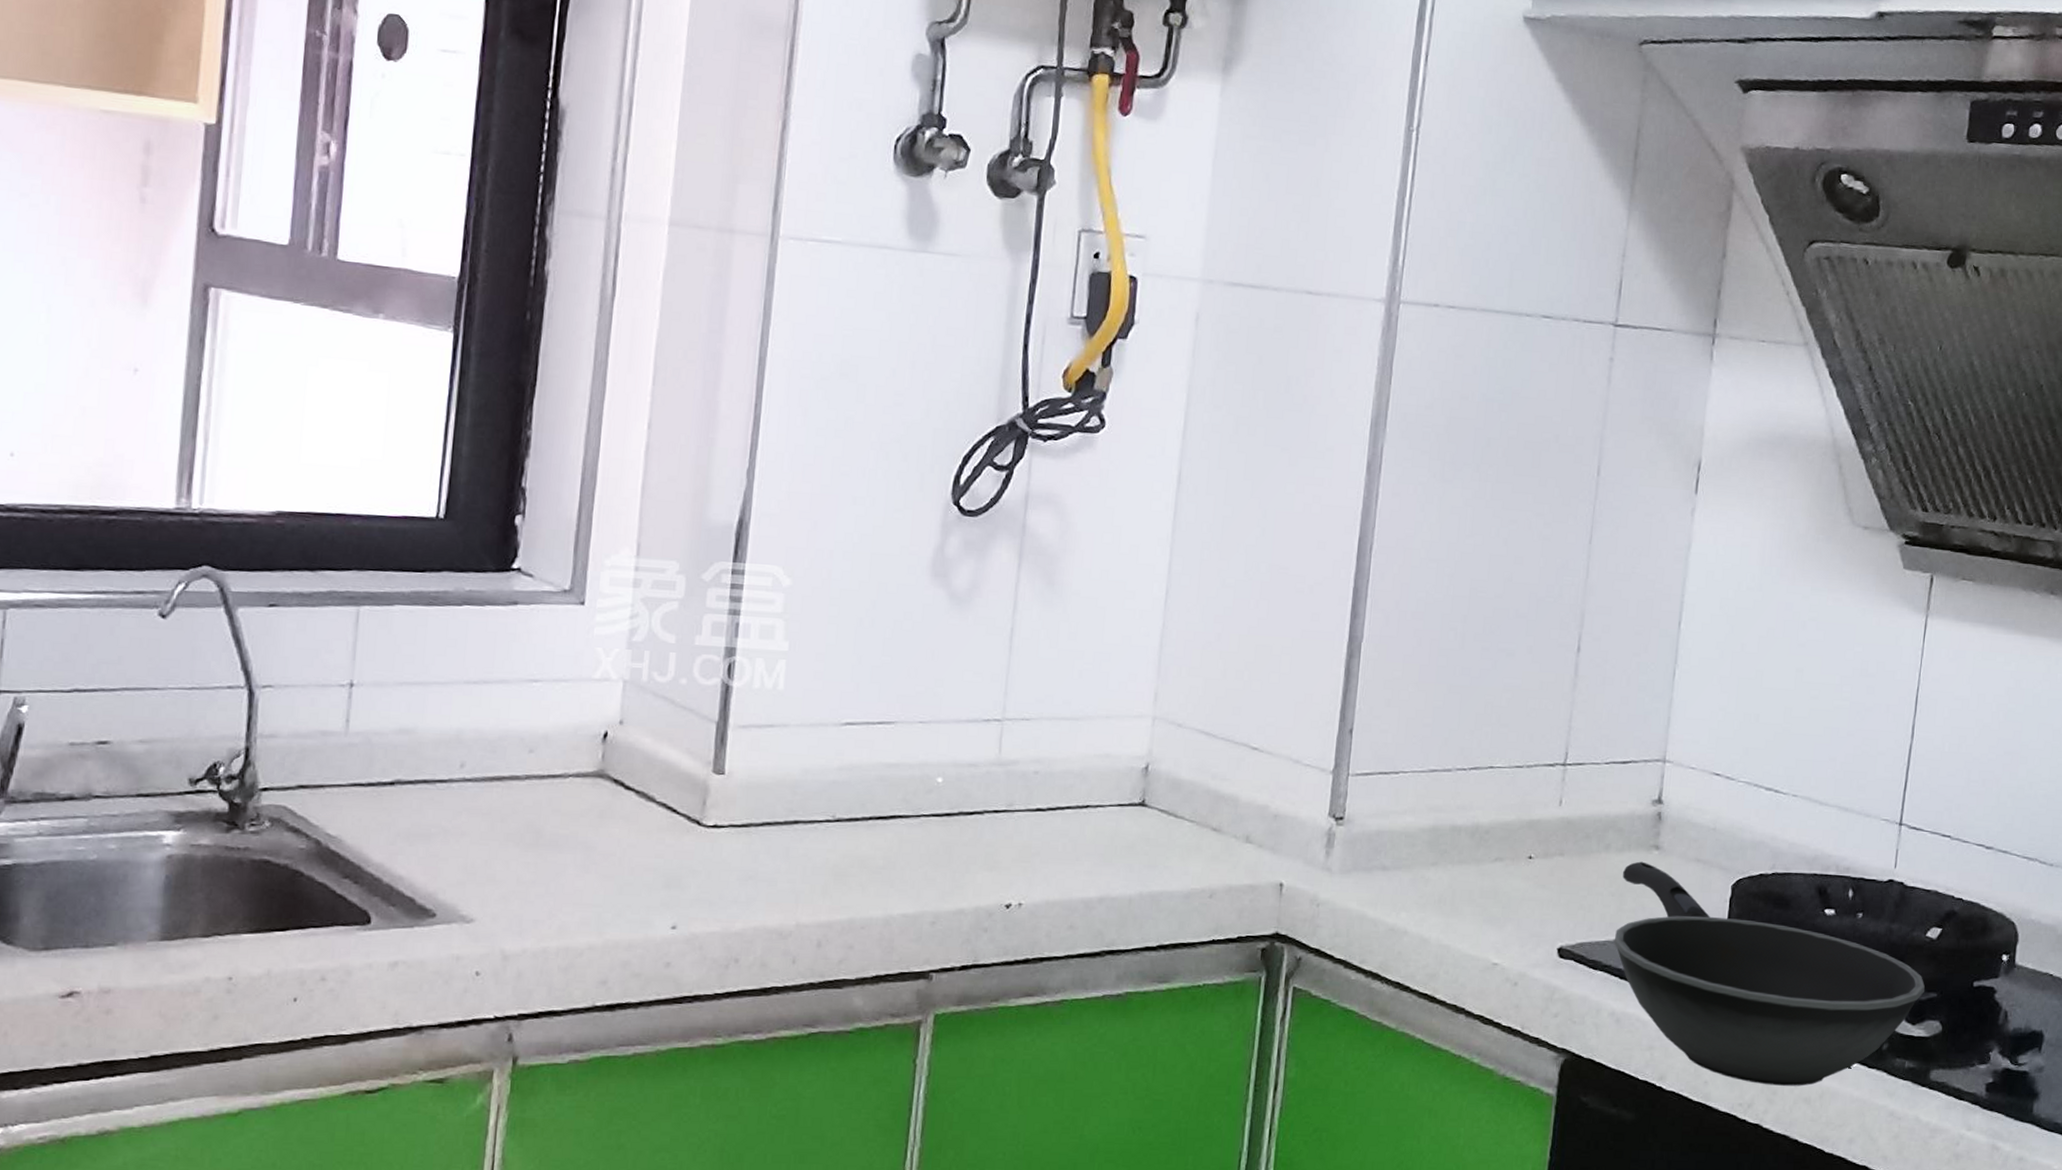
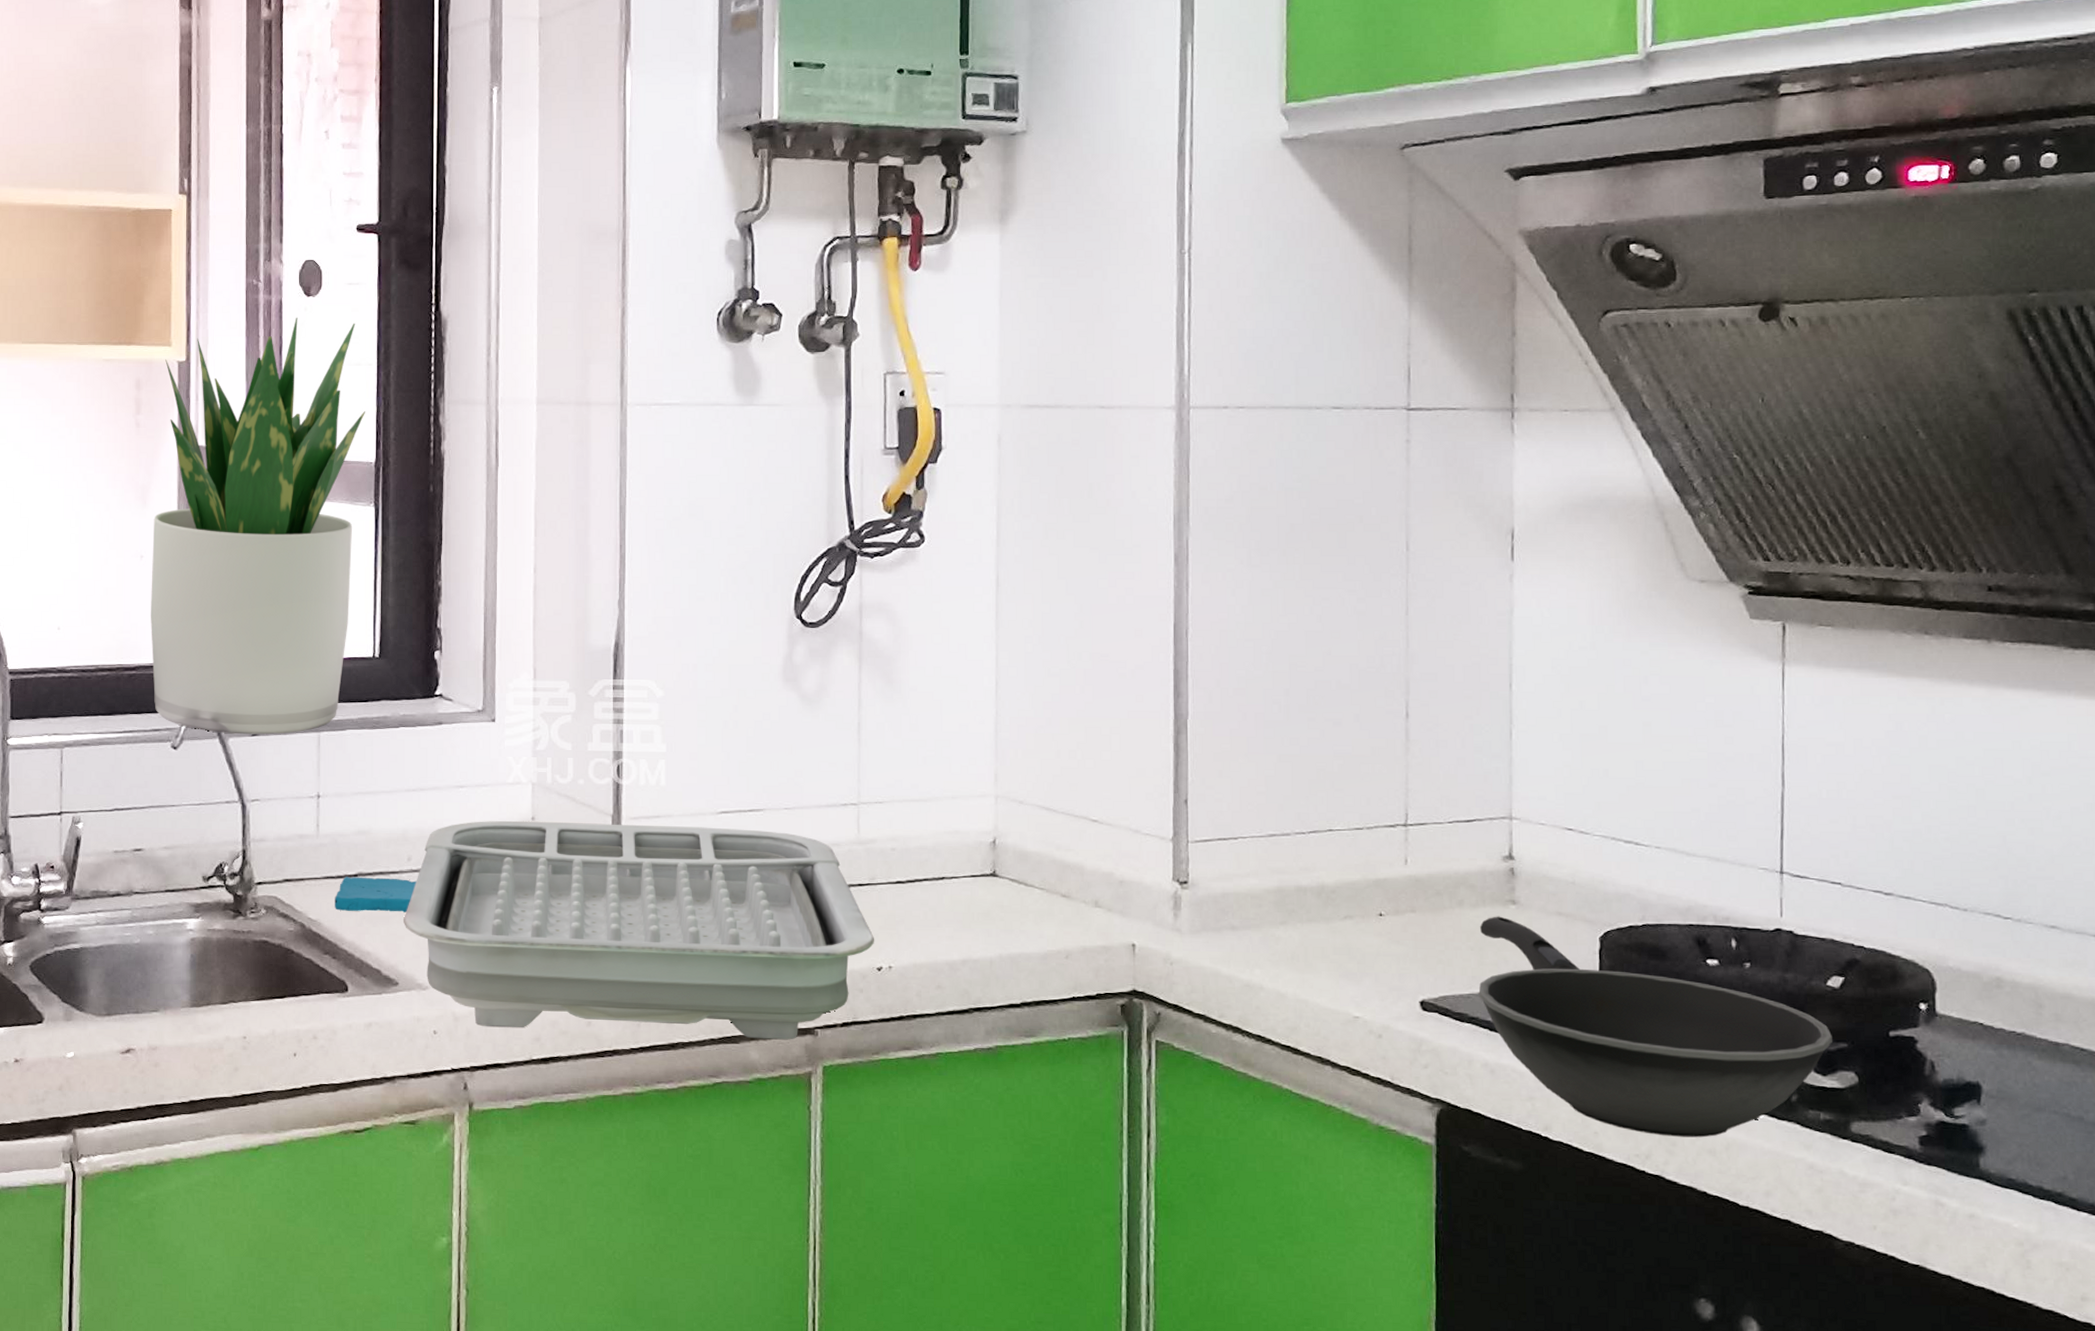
planter: none [139,84,452,606] -> present [151,317,366,735]
sponge: none [361,784,470,830] -> present [335,876,417,913]
dish rack: none [448,723,1007,985] -> present [404,820,875,1040]

